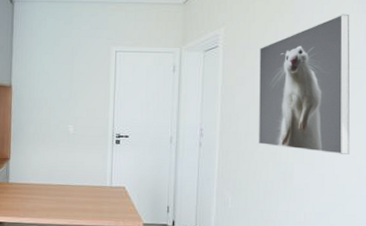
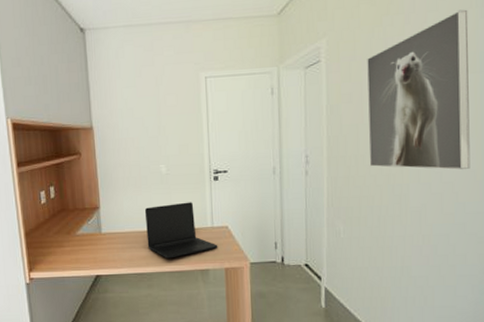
laptop: none [50,161,115,213] -> present [144,202,218,259]

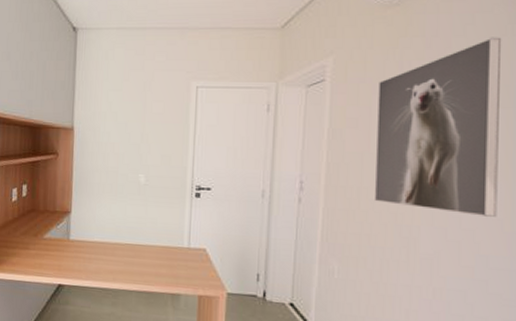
laptop: present [144,202,218,259] -> none [116,217,193,277]

